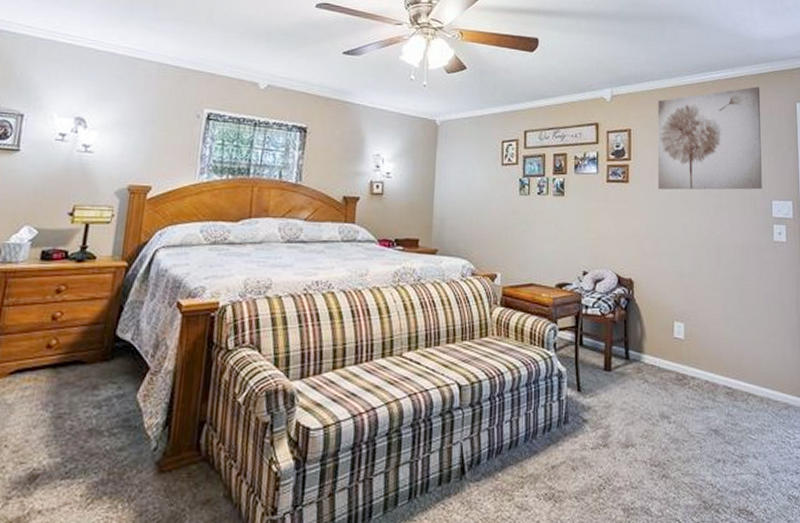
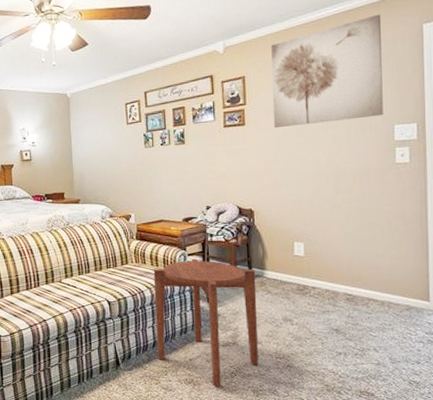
side table: none [513,334,632,504] -> present [153,258,258,387]

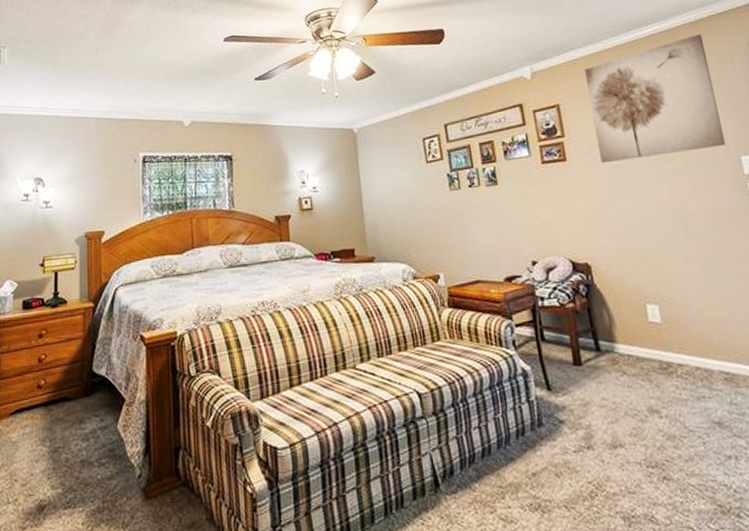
side table: present [153,258,258,387] -> none [473,330,625,514]

